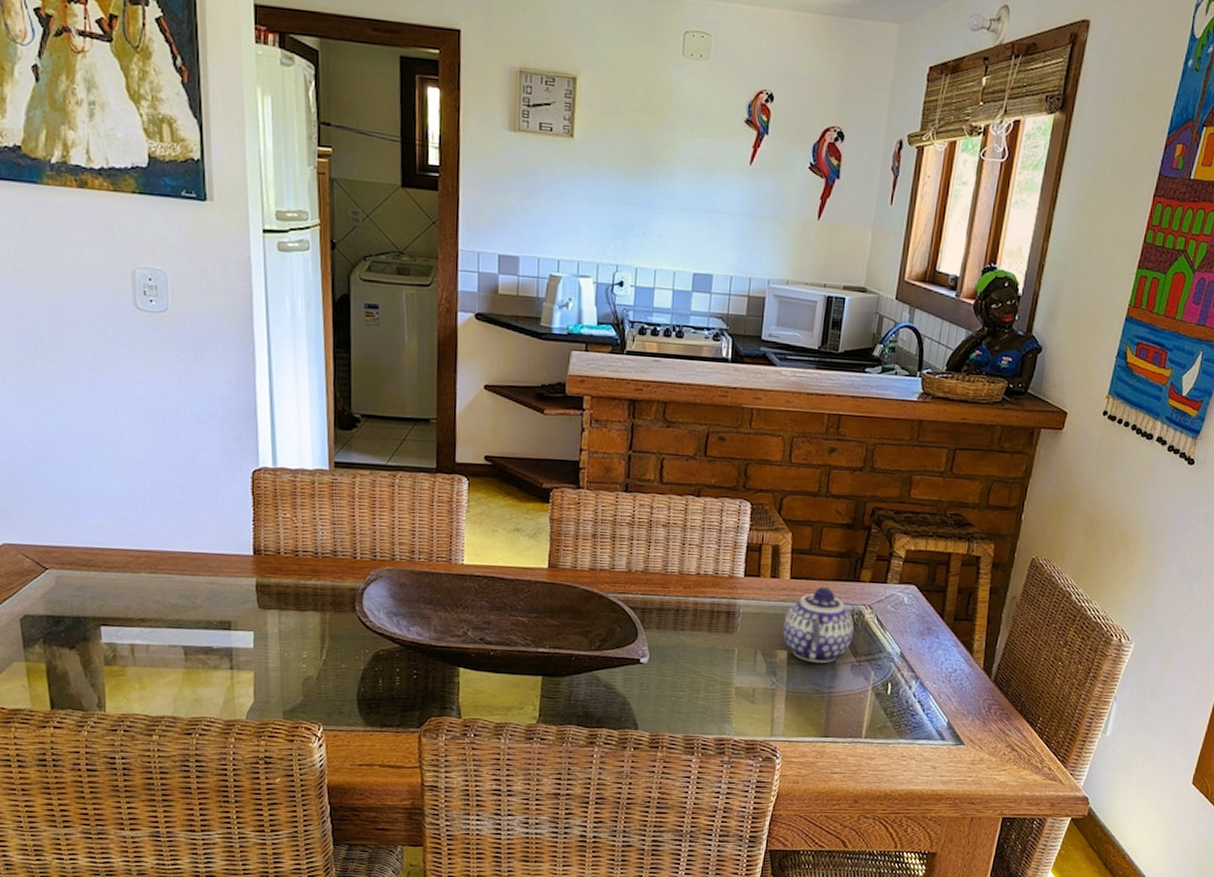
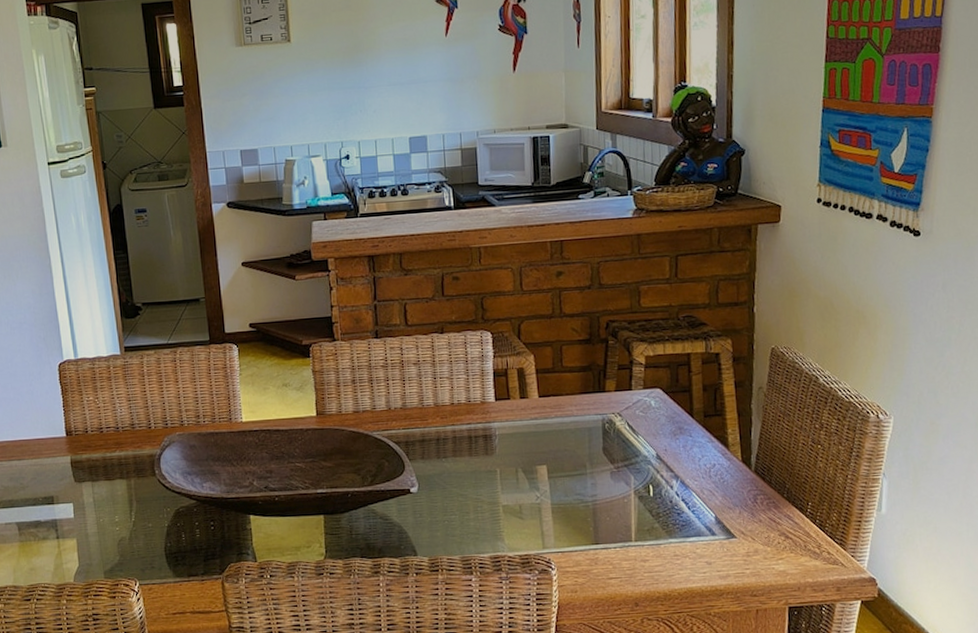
teapot: present [782,585,854,664] -> none [538,399,608,474]

